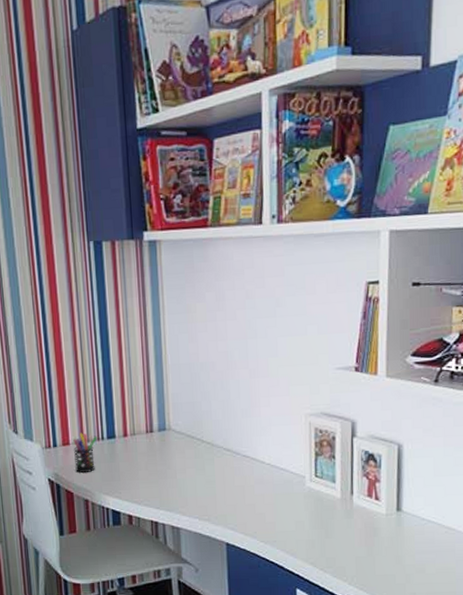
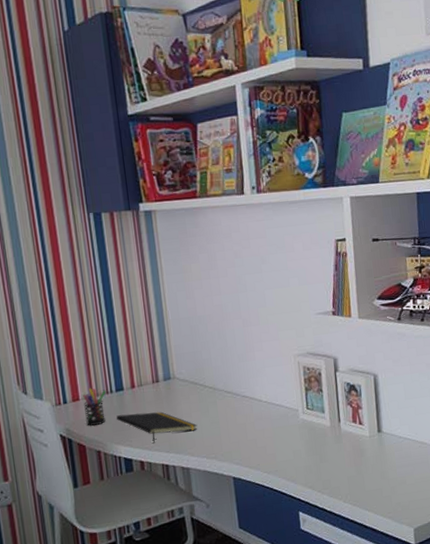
notepad: none [106,464,192,498] -> present [116,411,198,443]

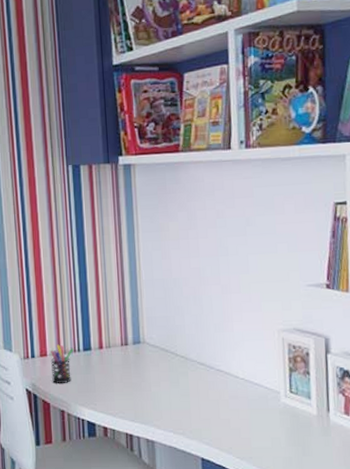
notepad: present [116,411,198,443] -> none [82,375,166,410]

